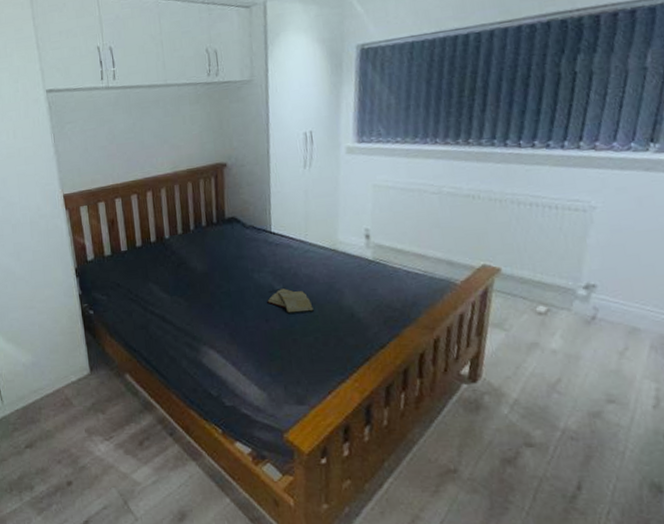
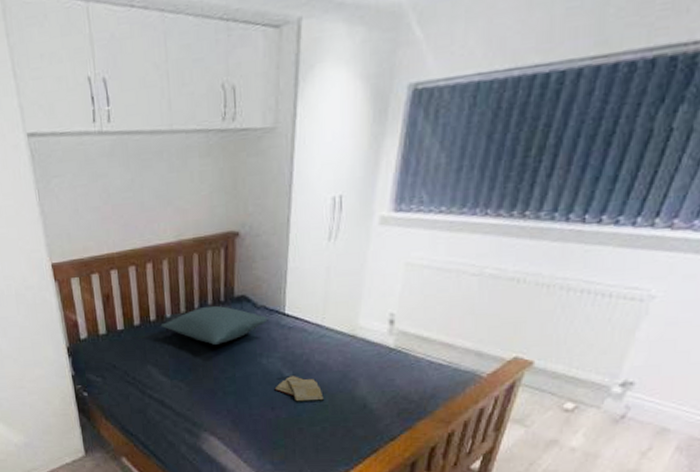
pillow: none [160,226,257,263] -> present [160,305,268,346]

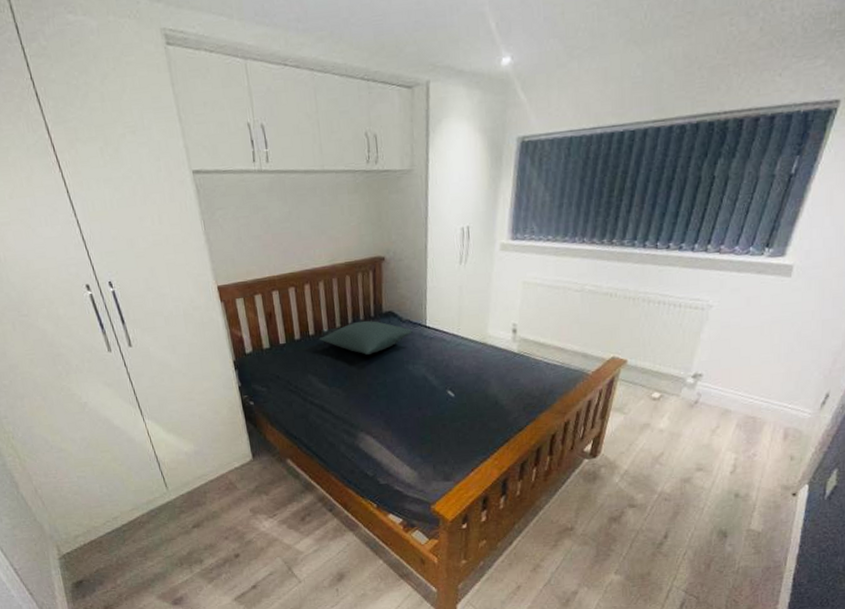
diary: present [274,376,324,402] -> none [420,379,462,402]

